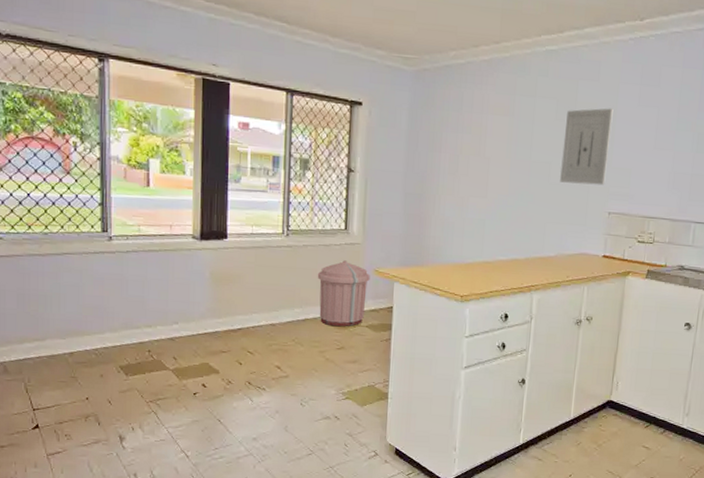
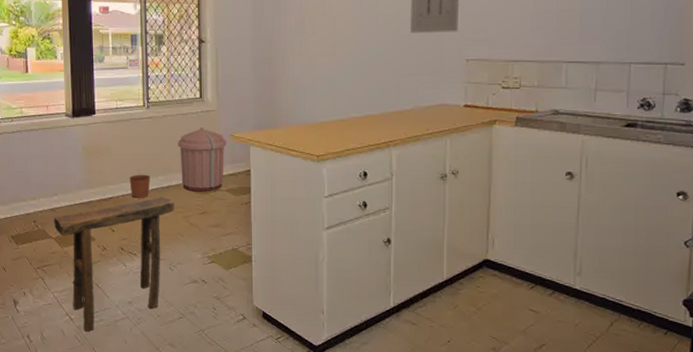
stool: none [172,329,310,469] -> present [54,196,174,332]
plant pot: none [262,300,286,331] -> present [129,169,150,198]

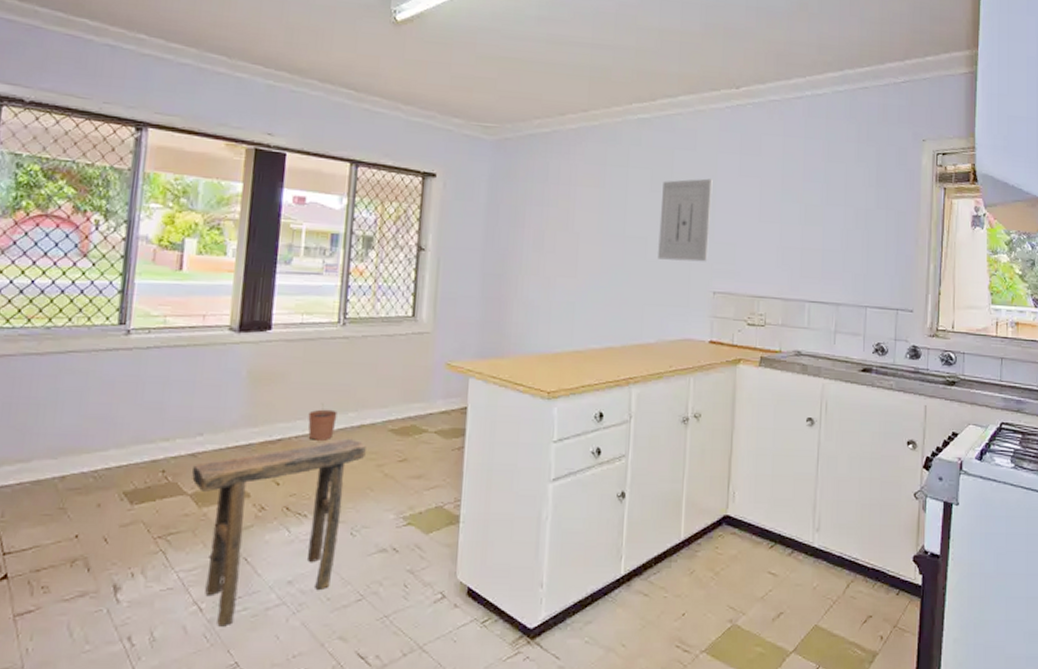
trash can: present [177,127,227,192] -> none [377,353,441,434]

